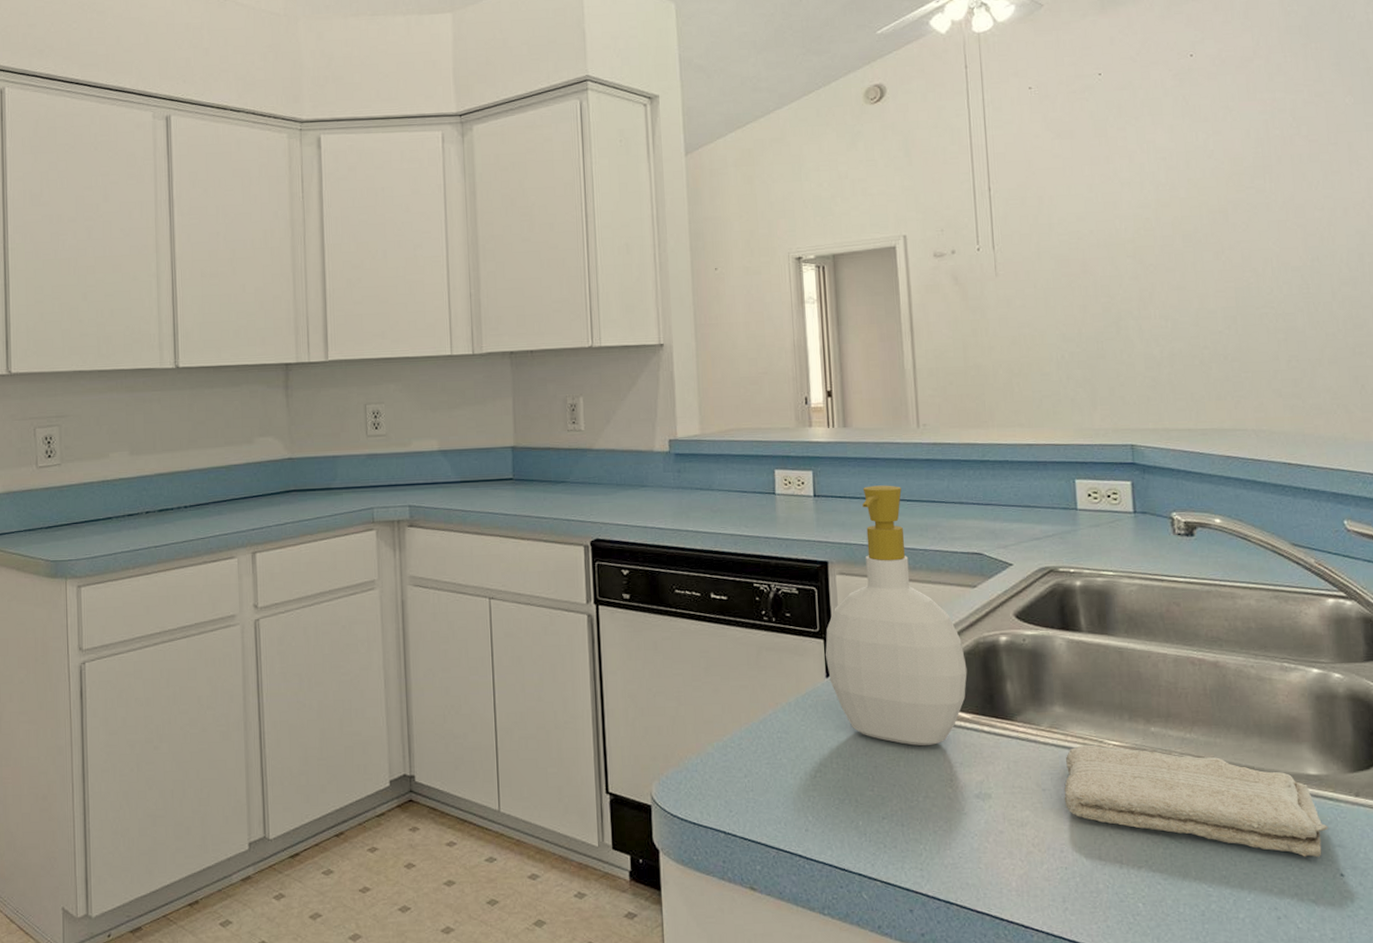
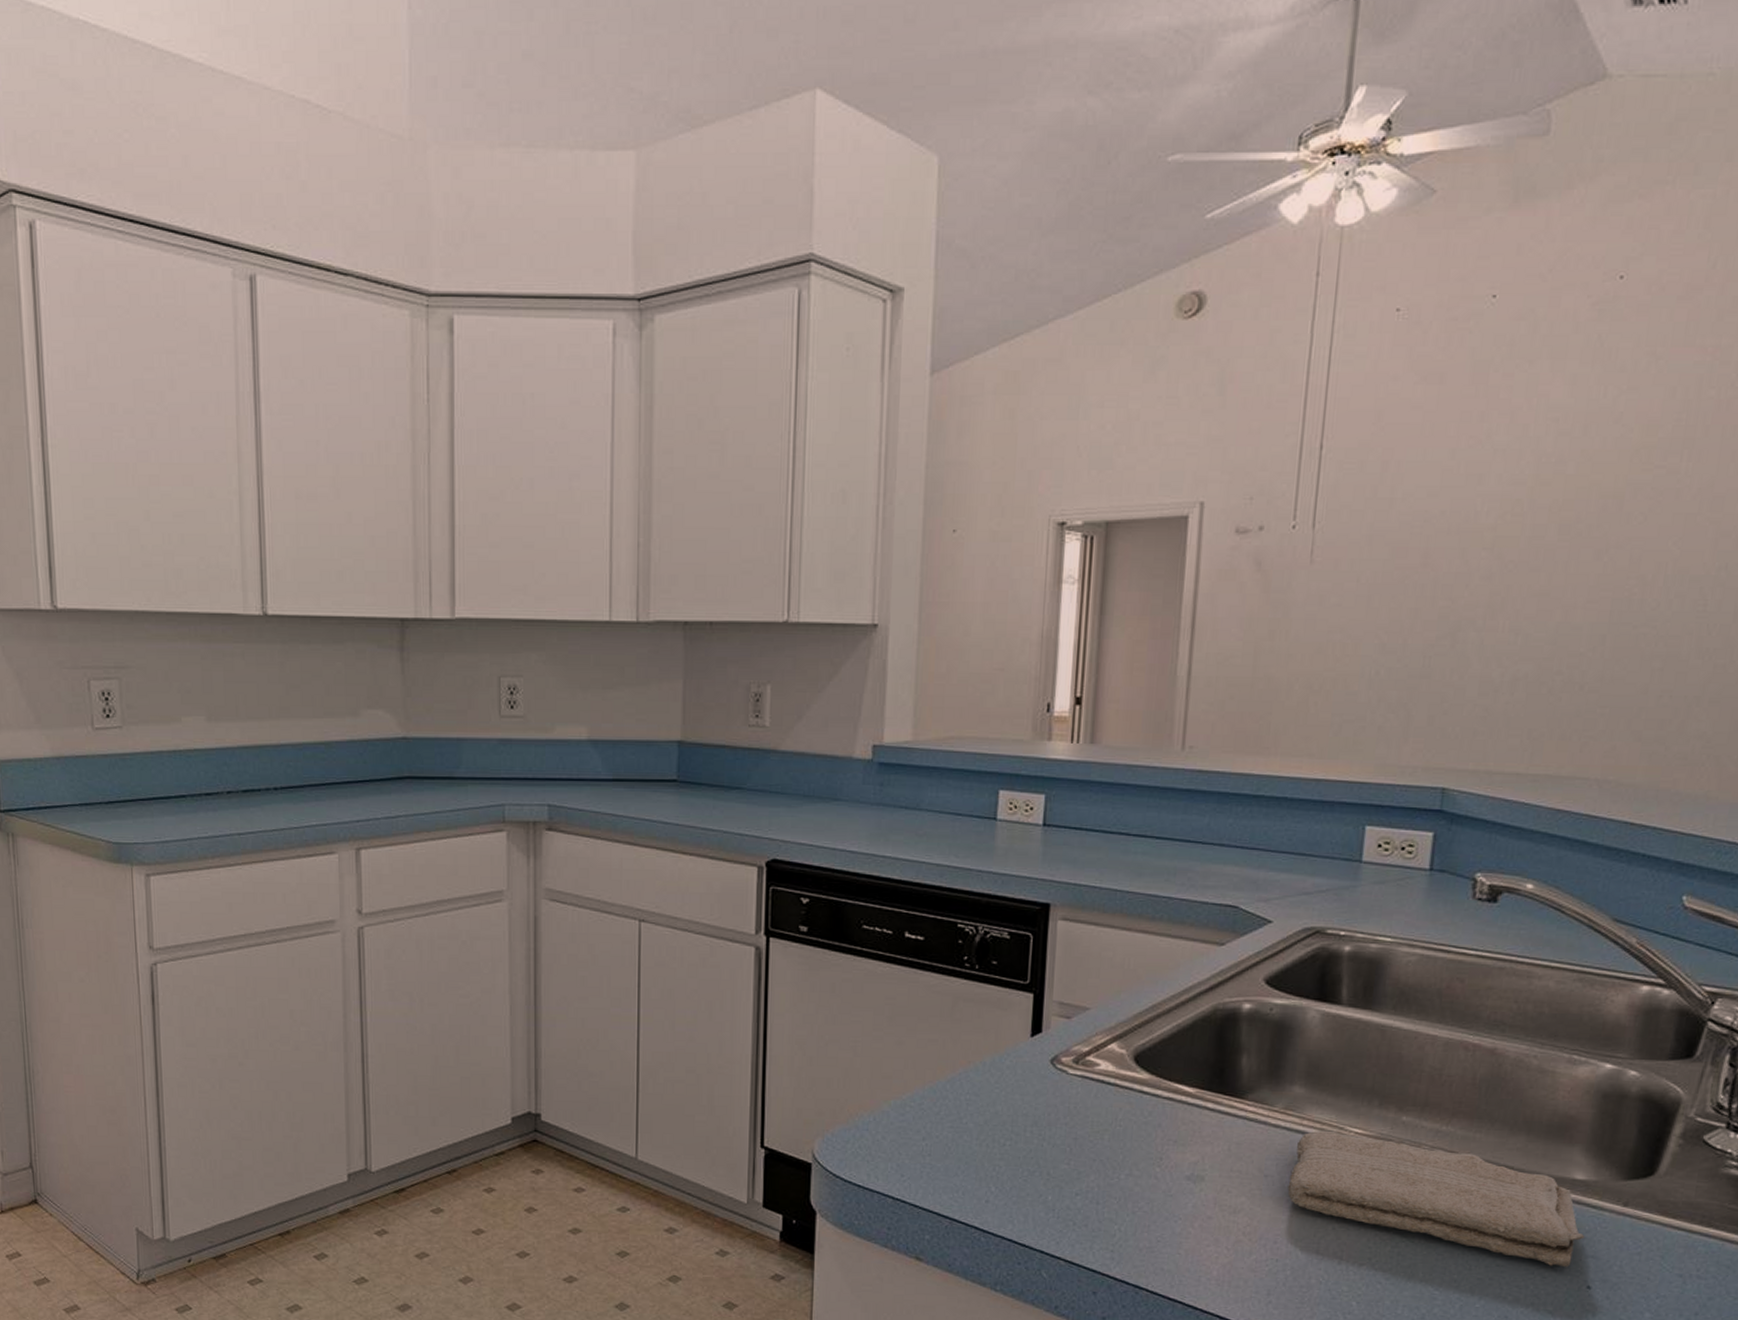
soap bottle: present [825,485,967,746] -> none [1033,817,1199,1120]

